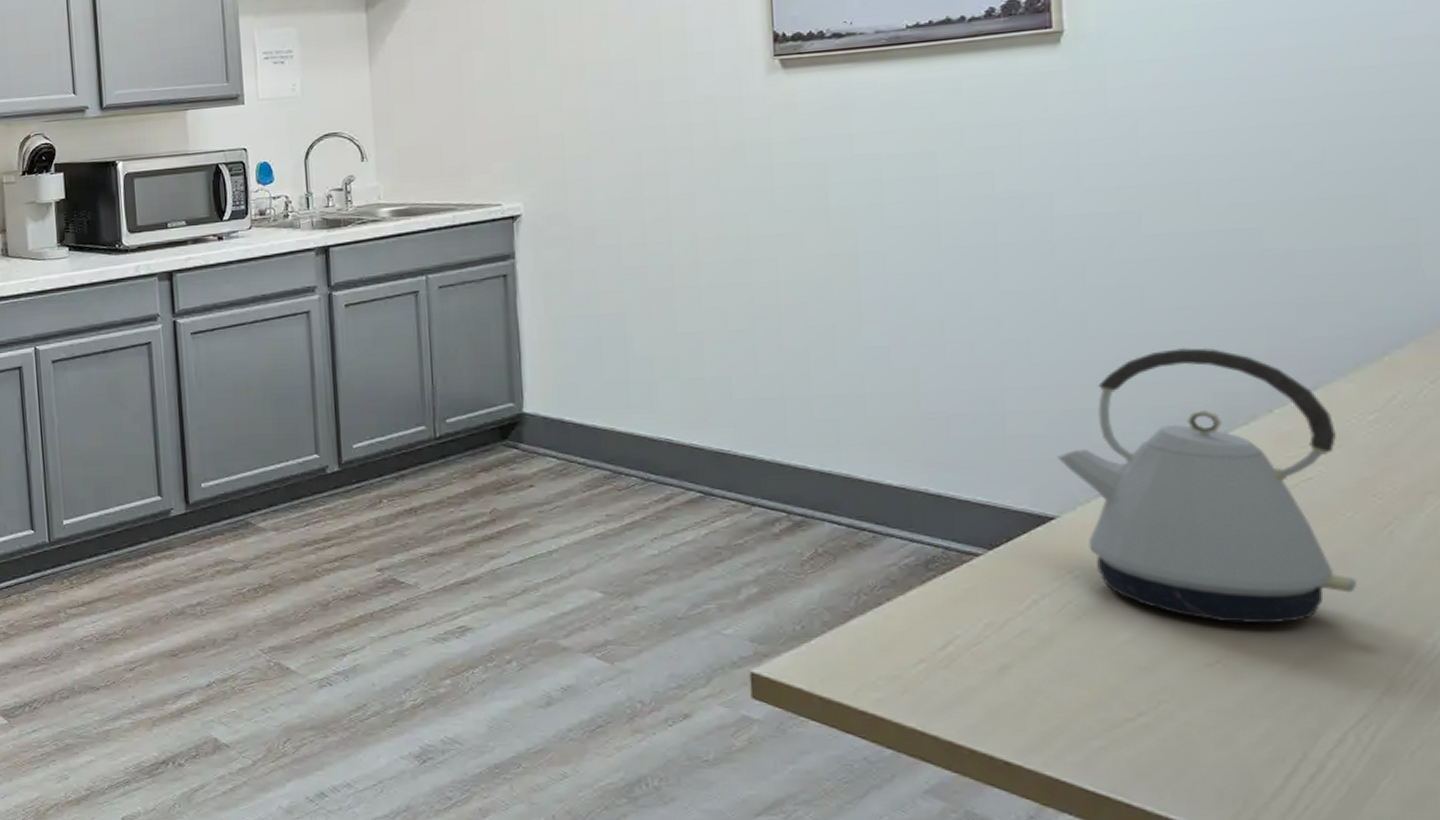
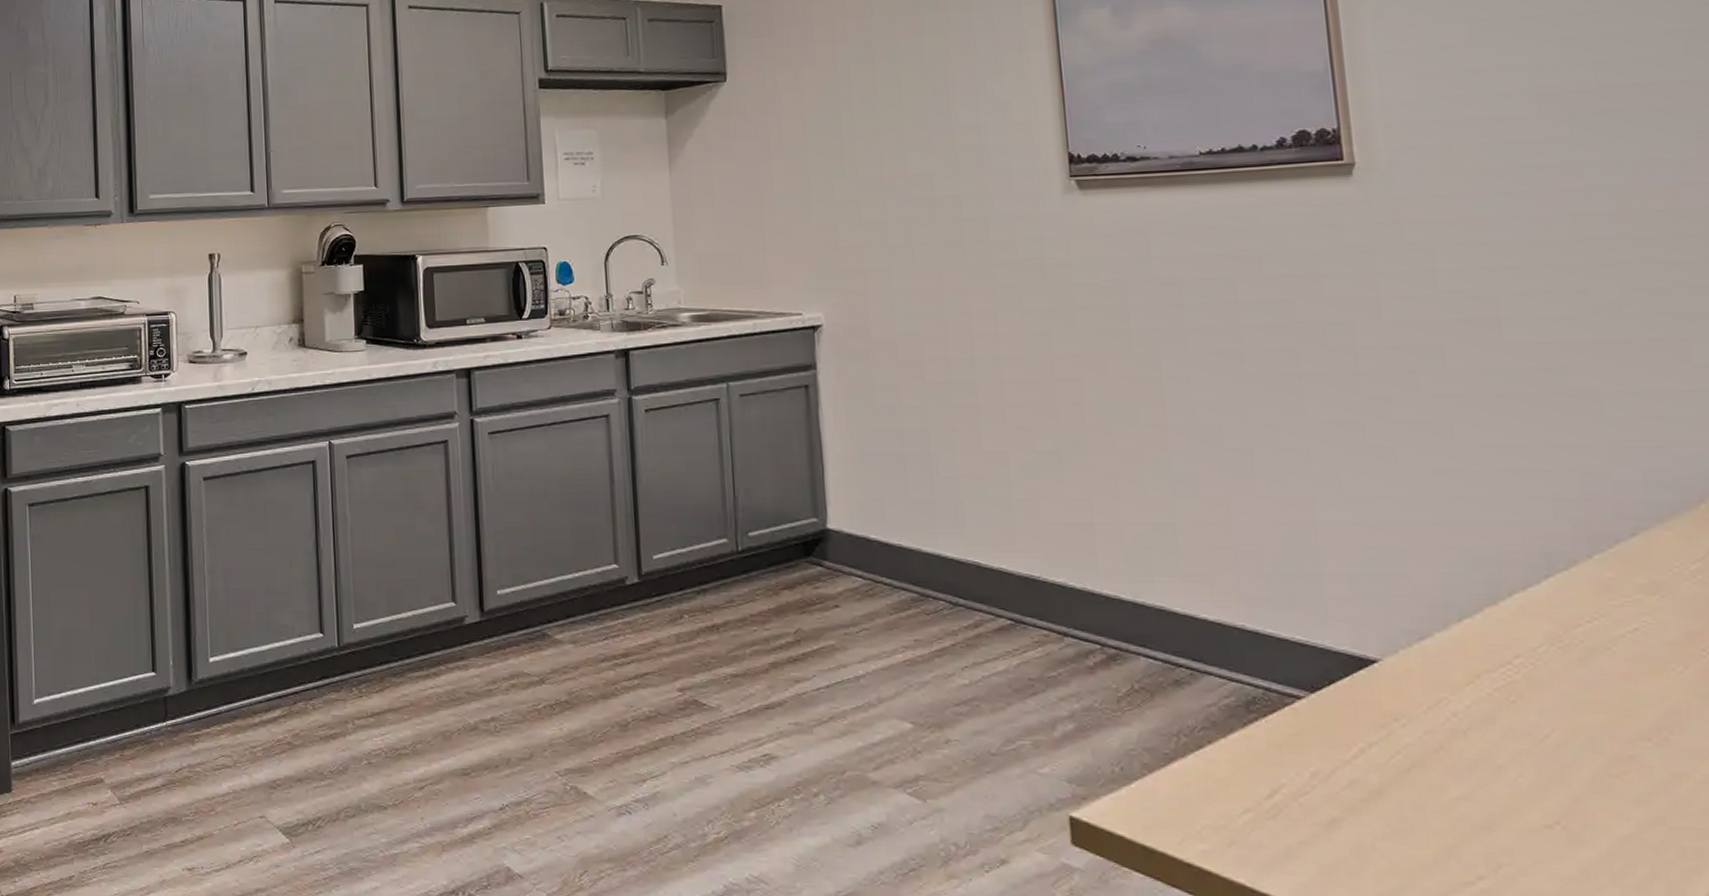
kettle: present [1057,348,1357,624] -> none [1375,488,1694,784]

